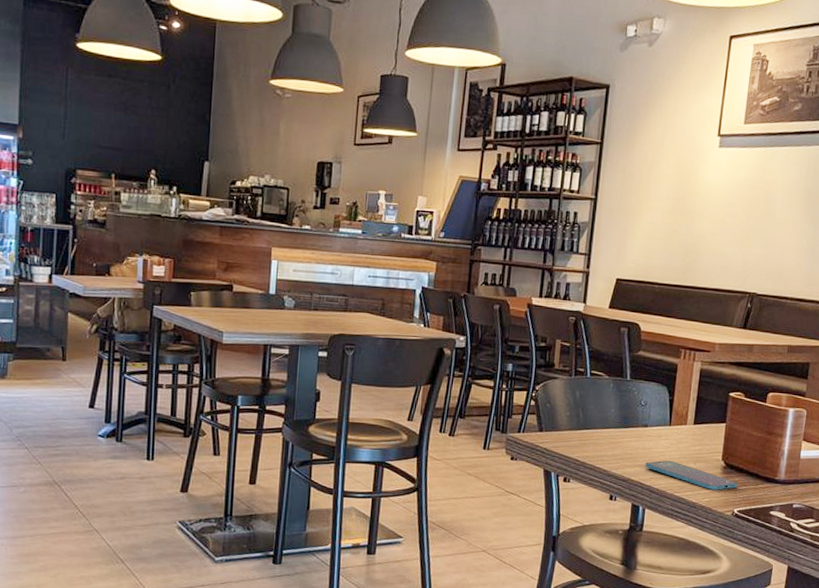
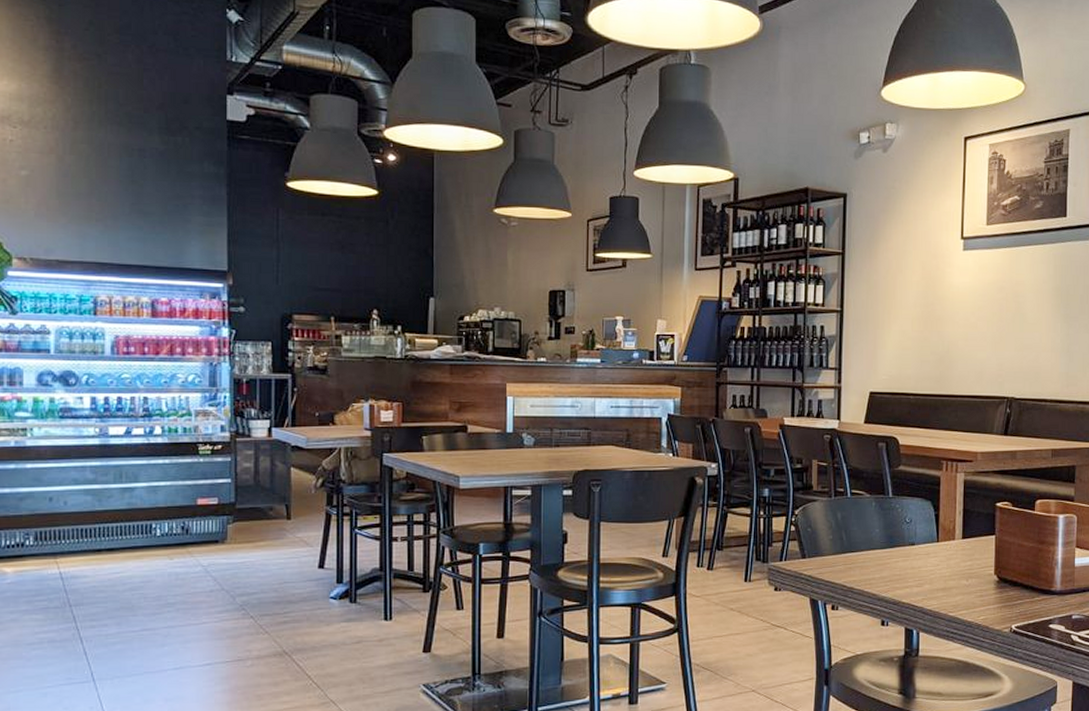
smartphone: present [645,460,738,490] -> none [916,578,1013,607]

